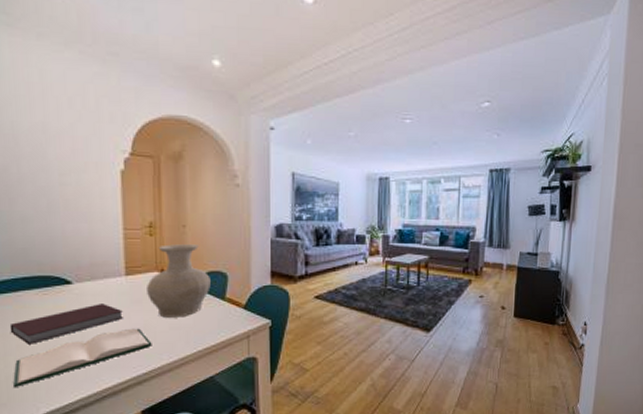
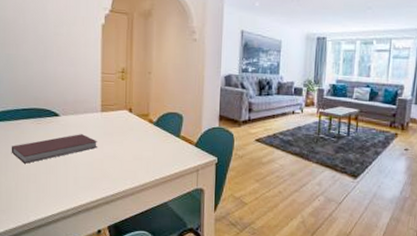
hardback book: present [13,328,152,388] -> none [11,156,119,199]
vase: present [147,244,211,318] -> none [117,88,169,150]

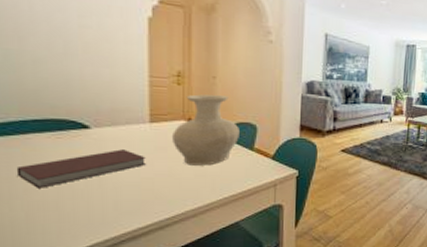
vase: none [117,88,169,150] -> present [173,94,239,166]

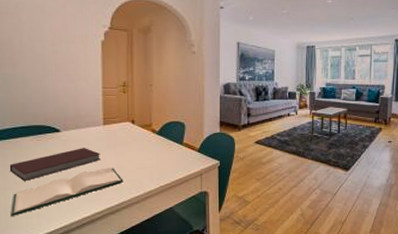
hardback book: none [19,175,176,233] -> present [11,168,124,217]
vase: present [173,94,239,166] -> none [120,100,171,159]

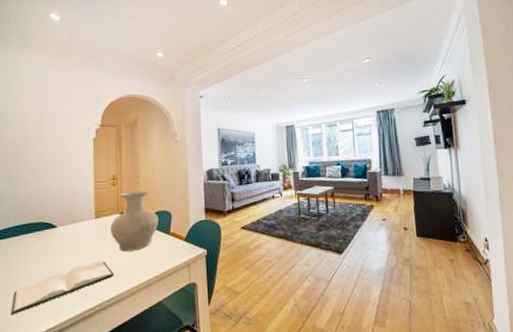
notebook: present [9,148,100,181] -> none [11,242,93,278]
vase: none [120,100,171,159] -> present [111,190,158,252]

